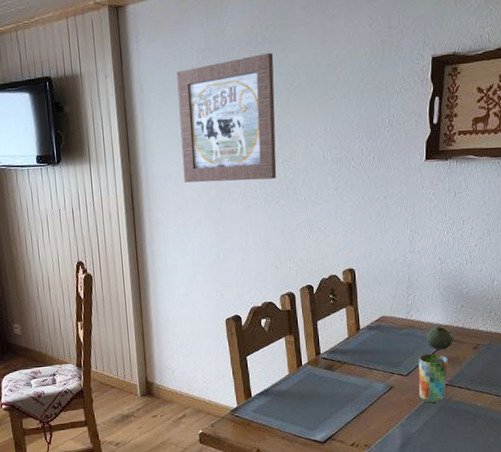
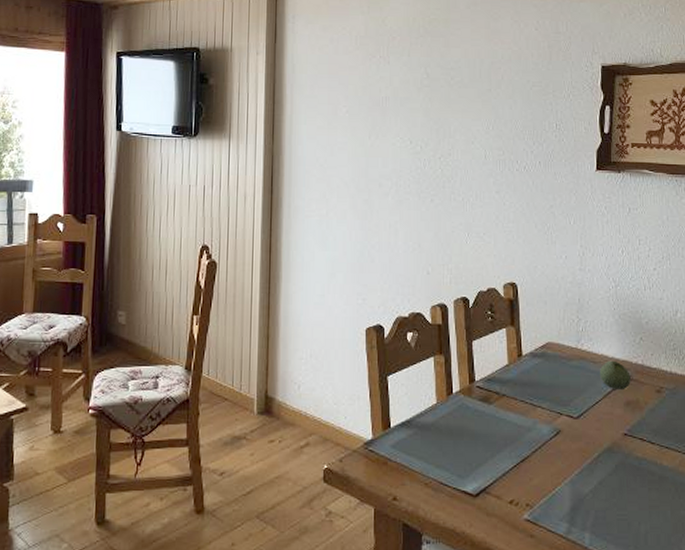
wall art: present [176,52,277,183] -> none [330,45,435,174]
cup: present [419,353,448,403] -> none [592,393,627,456]

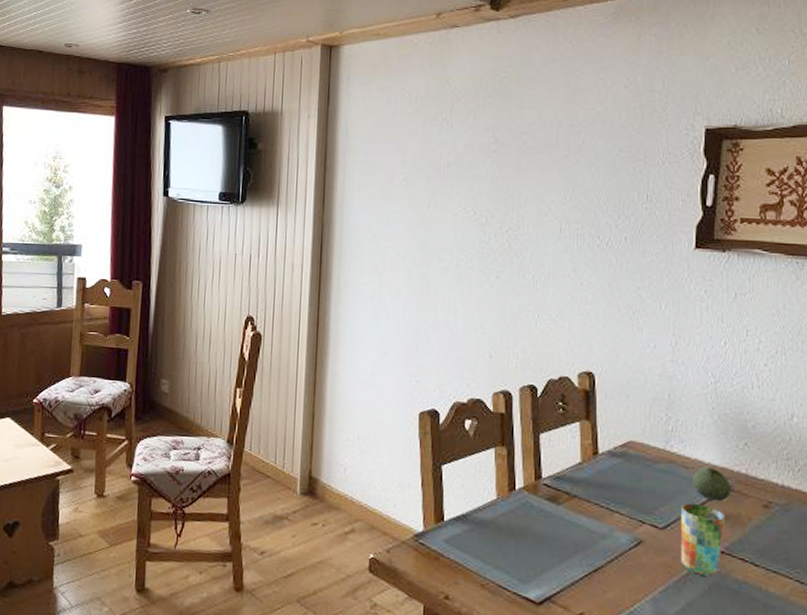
cup: none [592,393,627,456] -> present [681,503,725,576]

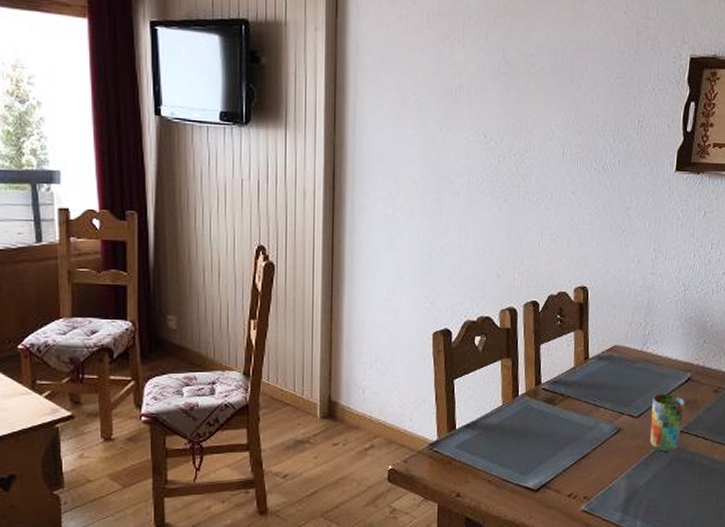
fruit: present [691,466,731,502] -> none [661,362,691,391]

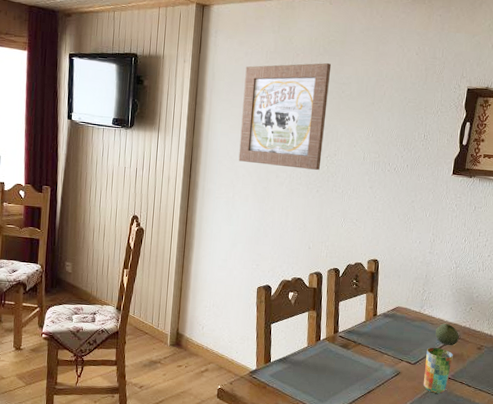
wall art: none [398,27,515,172] -> present [238,62,332,170]
fruit: none [661,362,691,391] -> present [435,323,459,346]

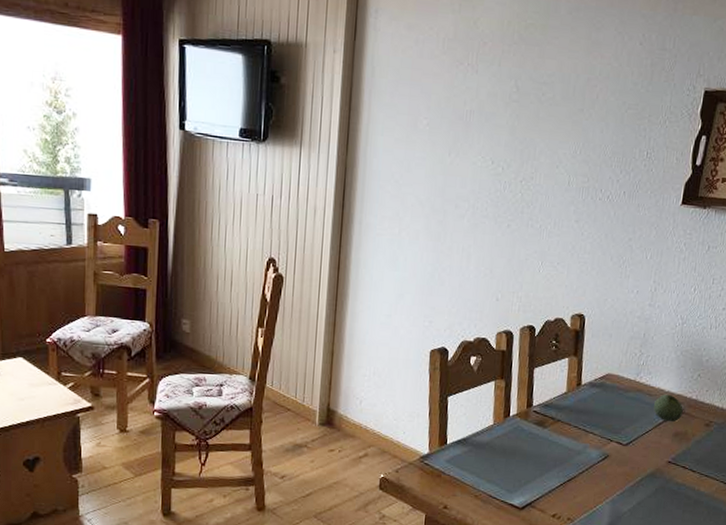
wall art: present [238,62,332,170] -> none [406,54,529,198]
cup: present [424,347,453,394] -> none [637,424,675,481]

